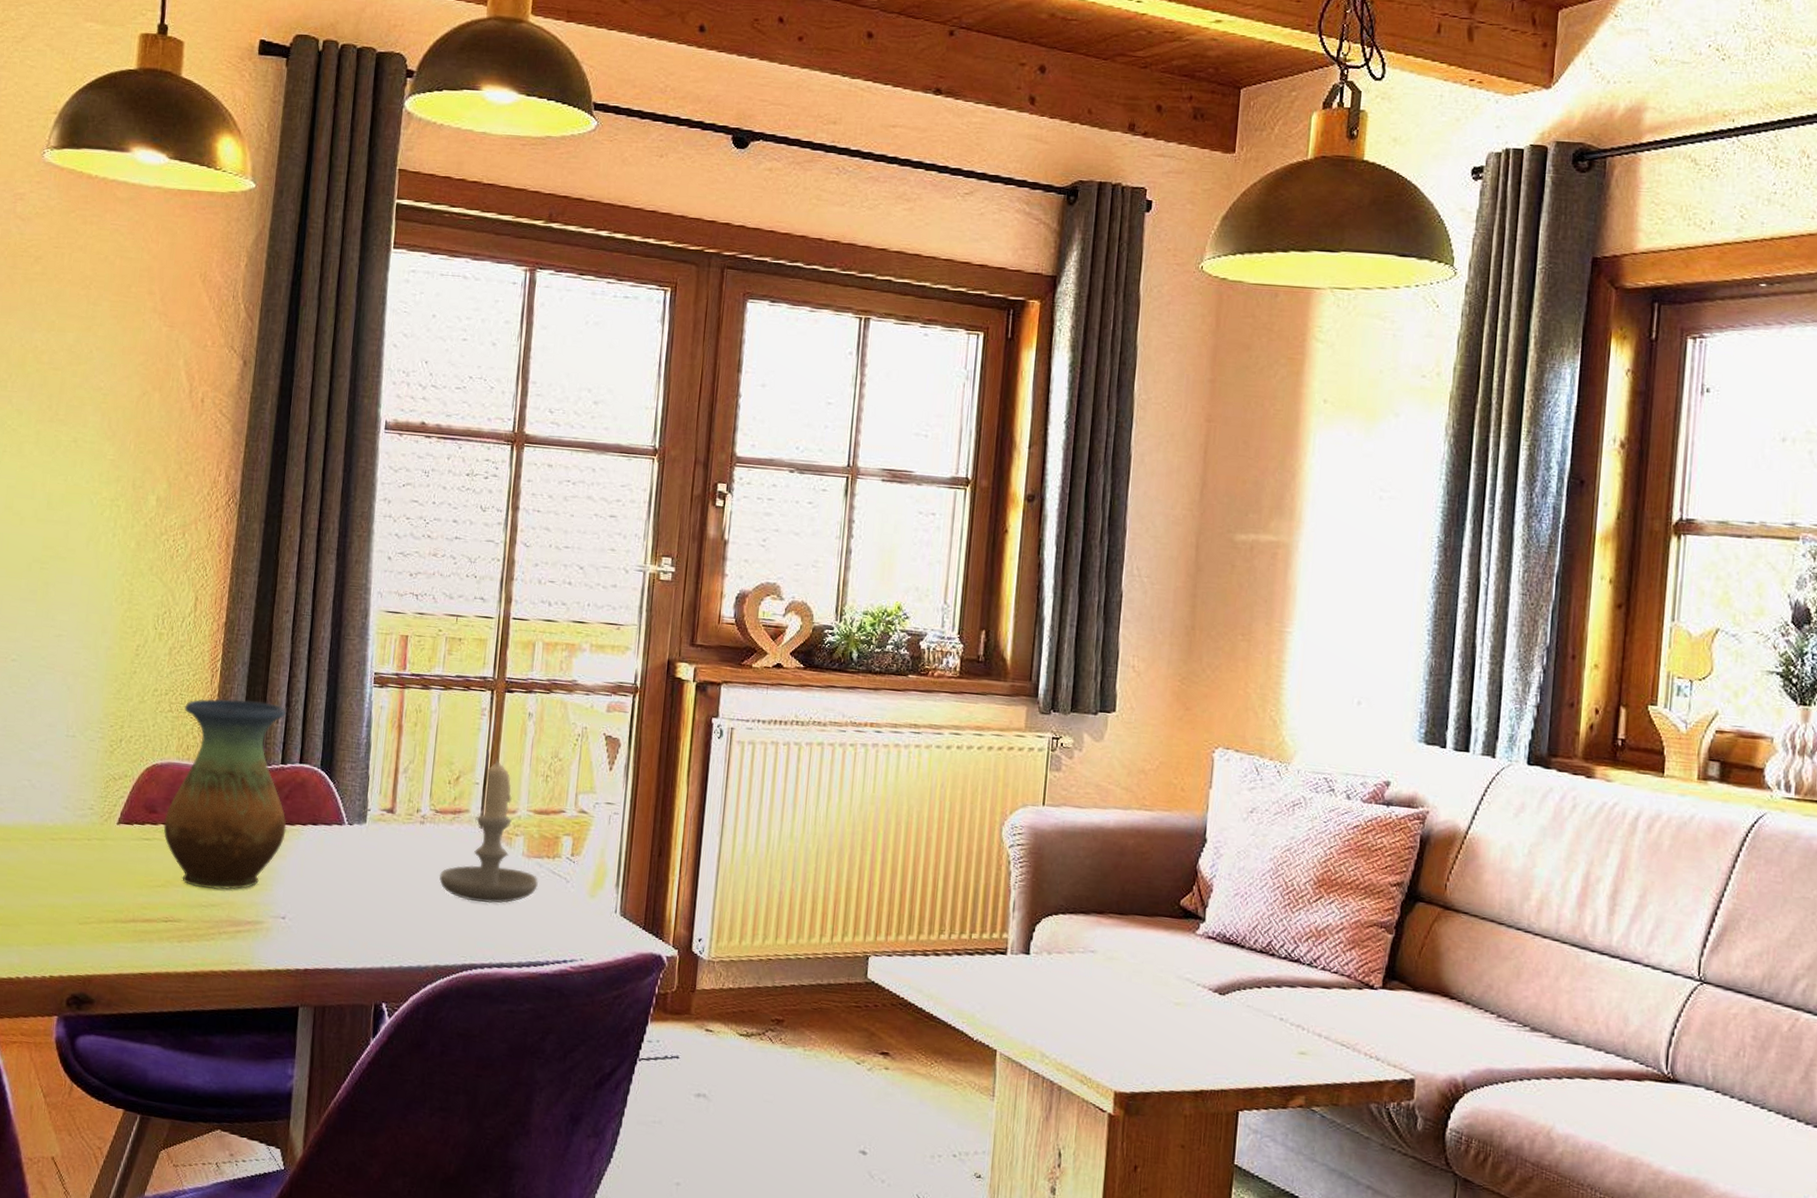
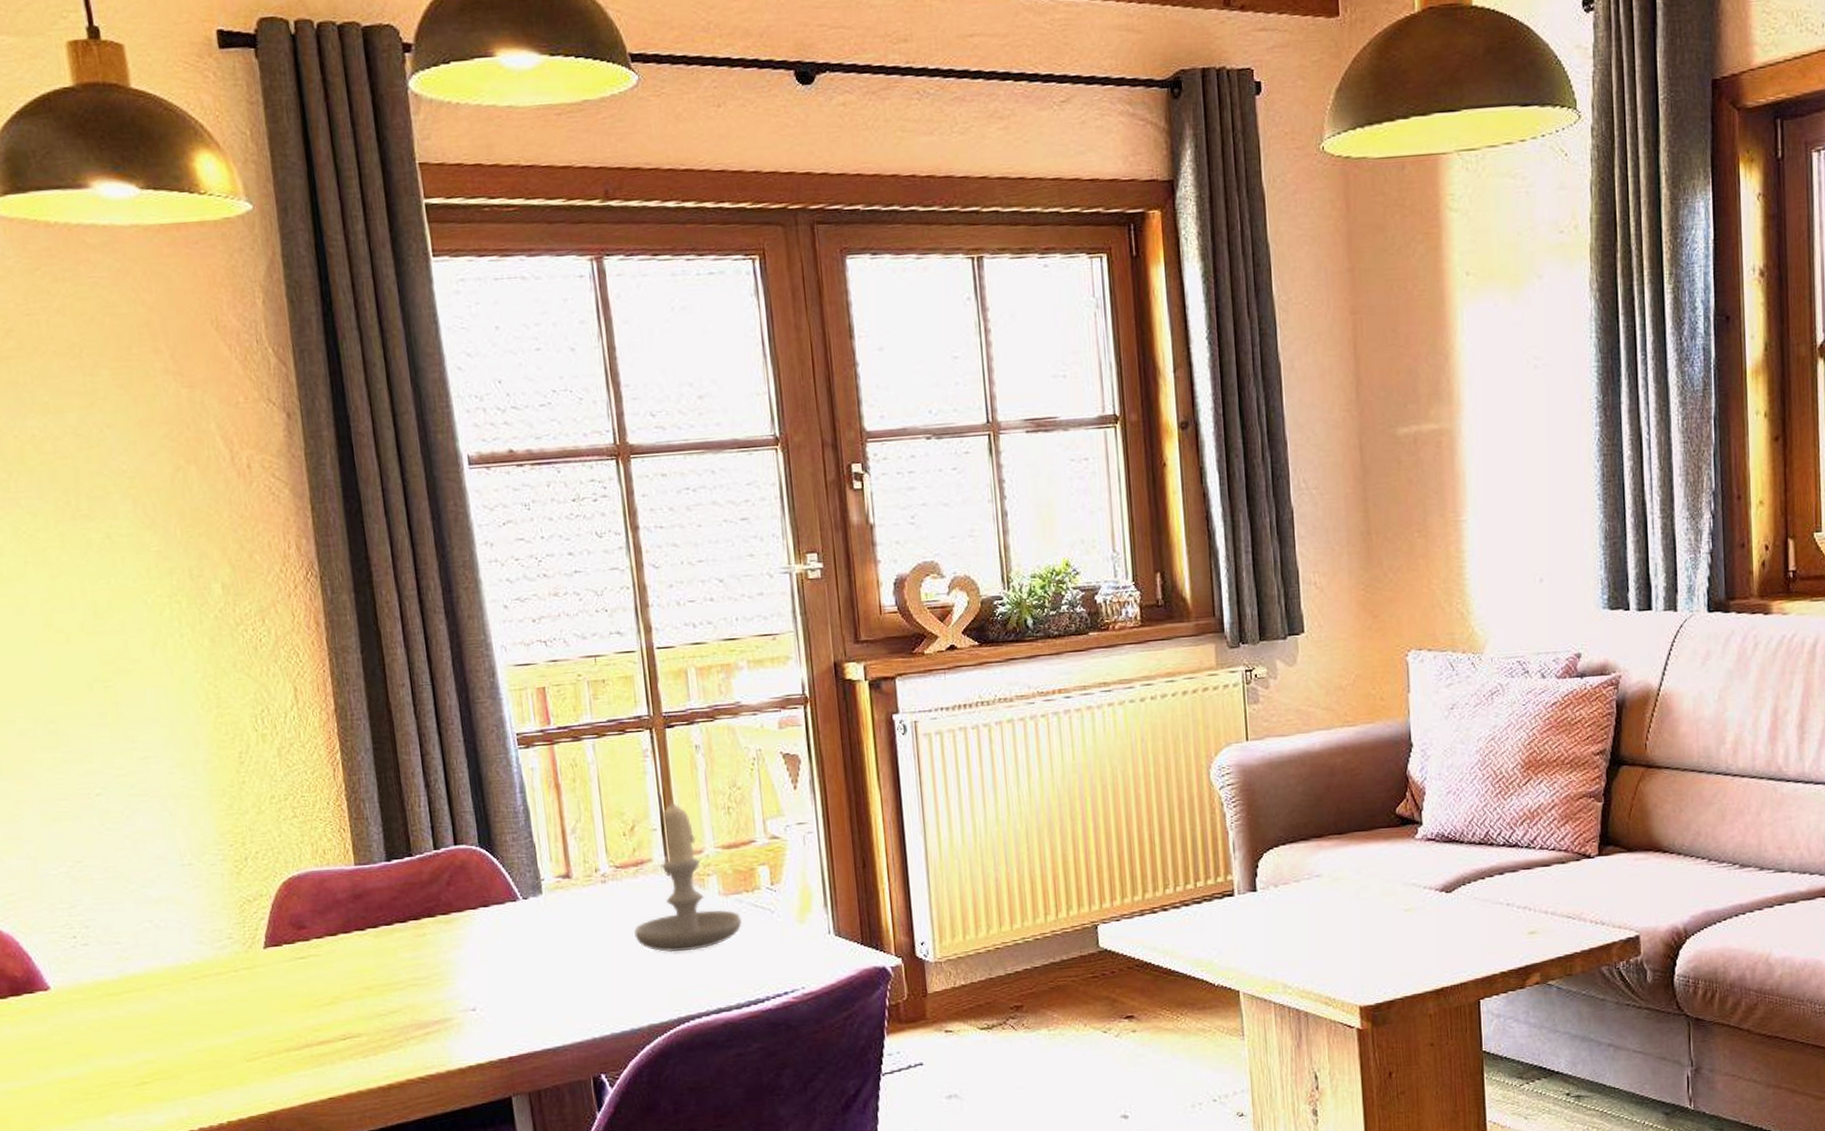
vase: present [163,698,287,890] -> none [310,787,456,998]

